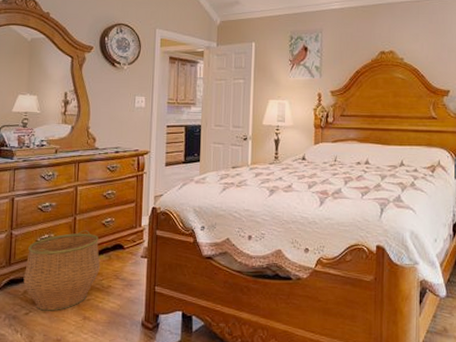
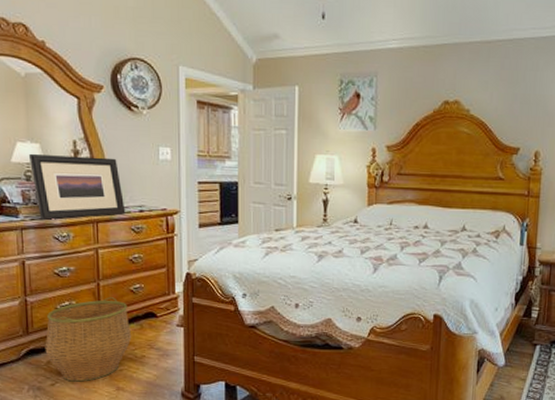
picture frame: none [26,104,104,161] -> present [28,153,126,220]

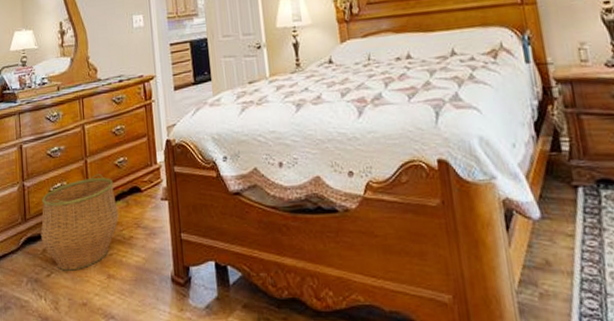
picture frame: present [28,153,126,220] -> none [23,33,107,102]

